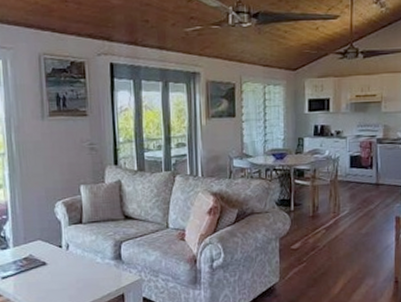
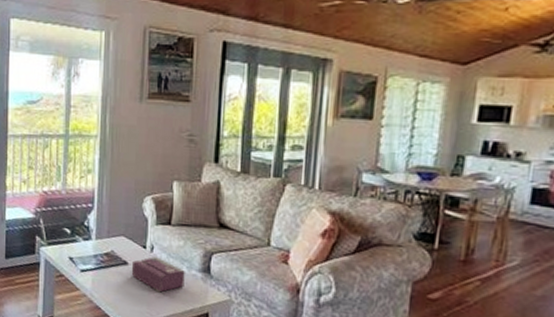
tissue box: none [50,253,100,284] -> present [131,257,185,293]

